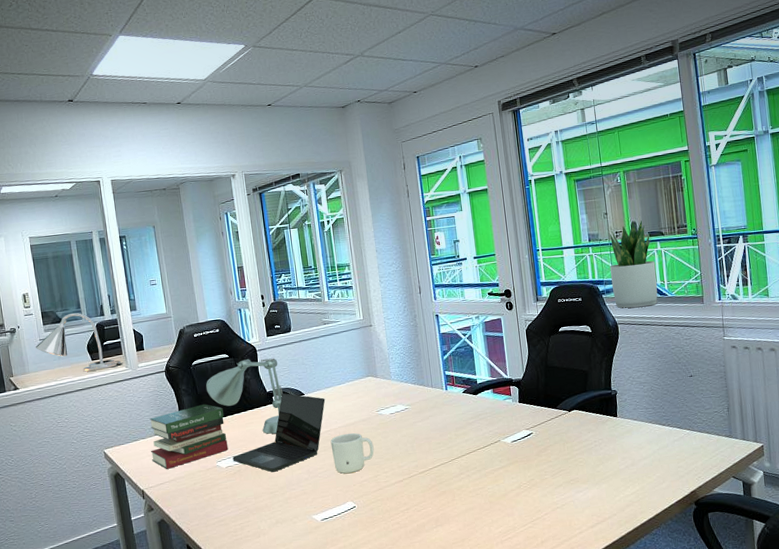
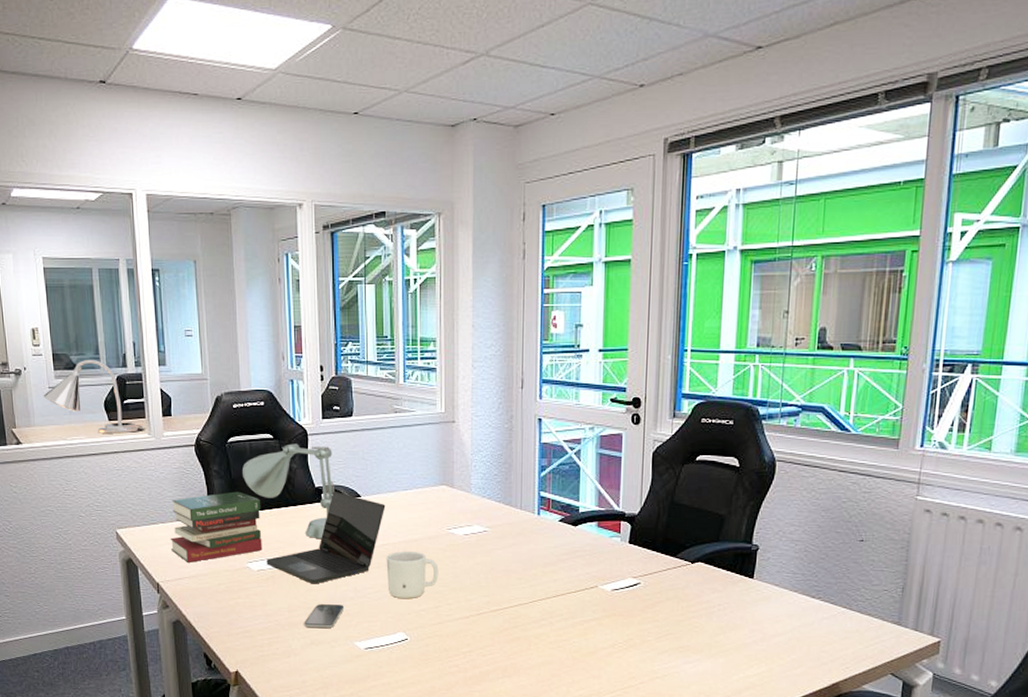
smartphone: none [269,486,301,509] -> present [304,604,345,628]
planter: present [609,220,658,309] -> none [777,325,845,443]

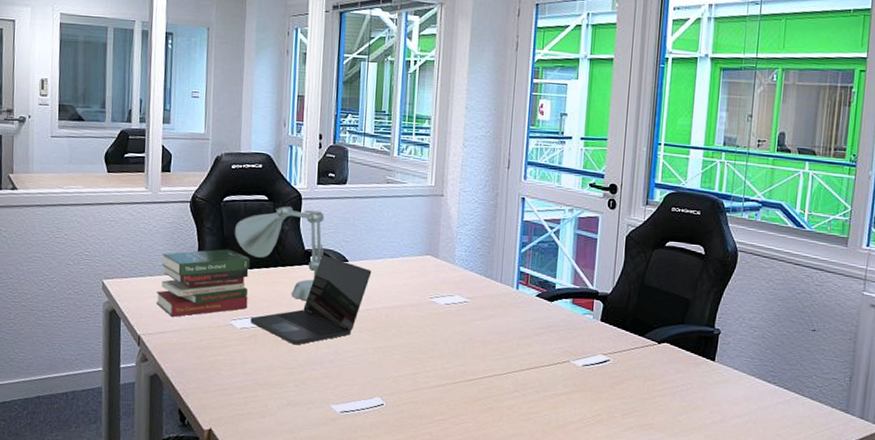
table lamp: present [43,359,145,434] -> none [44,112,143,186]
smartphone: present [304,604,345,628] -> none [282,365,324,390]
mug: present [386,550,439,599] -> none [368,316,419,365]

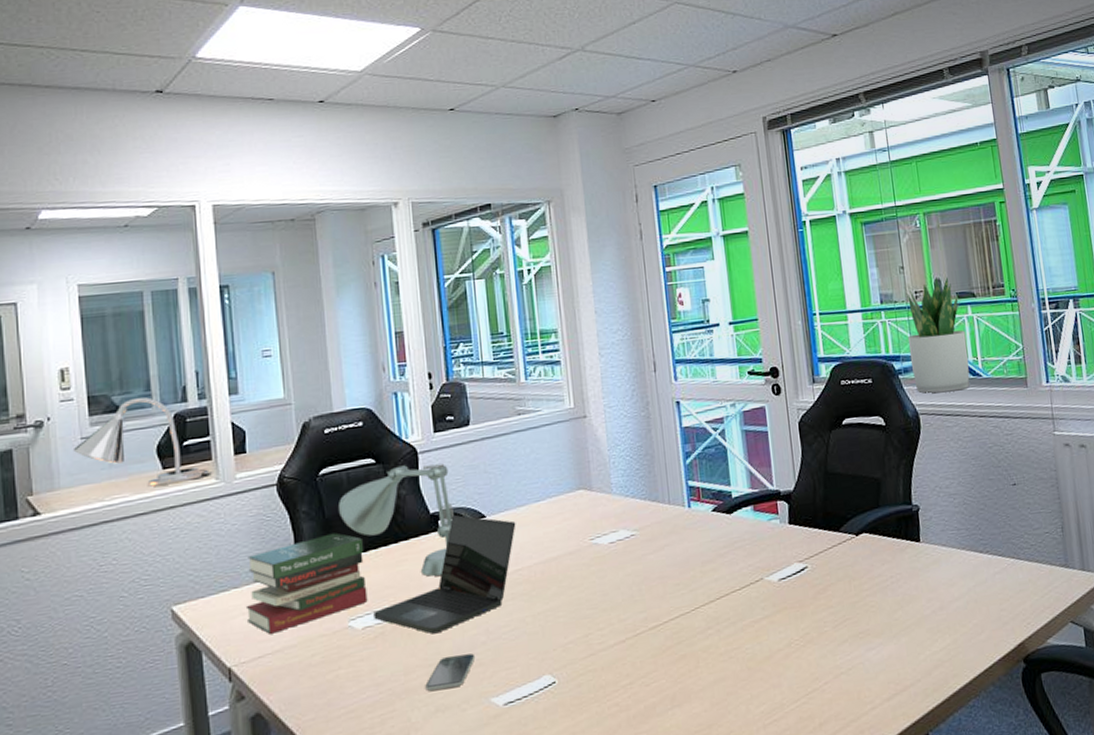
table lamp: none [44,112,143,186] -> present [73,397,212,487]
smartphone: none [282,365,324,390] -> present [425,653,476,691]
planter: none [740,130,801,238] -> present [907,277,970,394]

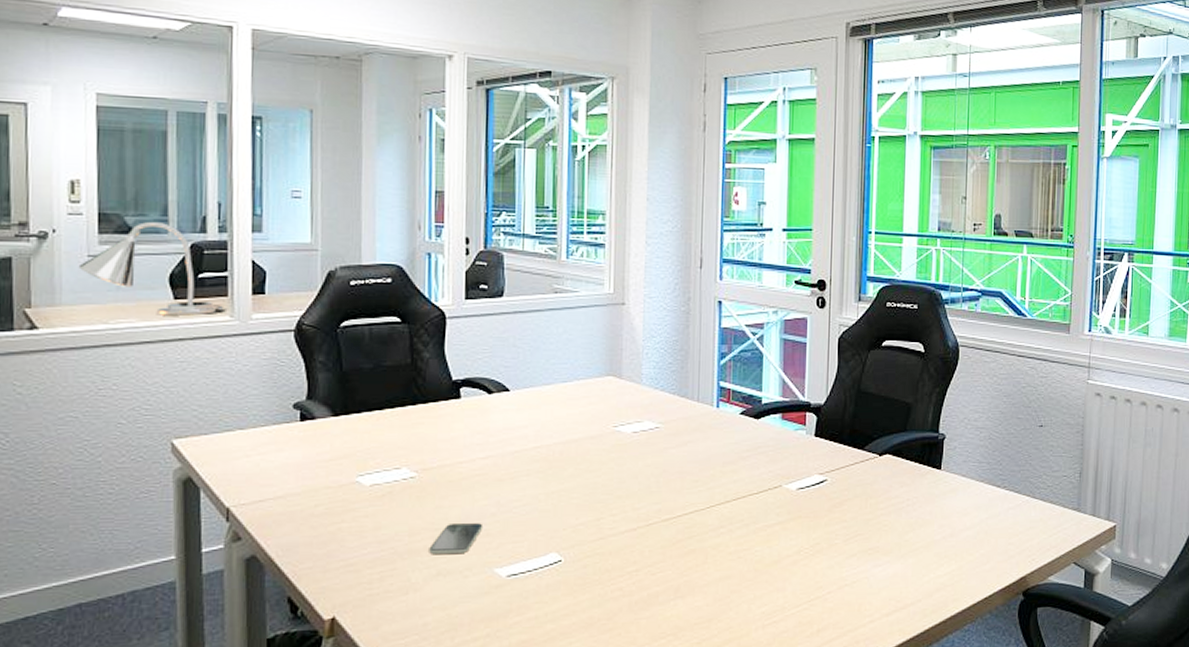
books: present [245,532,368,634] -> none [250,387,380,479]
desk lamp: present [337,464,454,577] -> none [356,328,477,442]
laptop: present [373,515,516,634] -> none [383,385,540,500]
planter: present [907,277,970,394] -> none [958,212,1018,328]

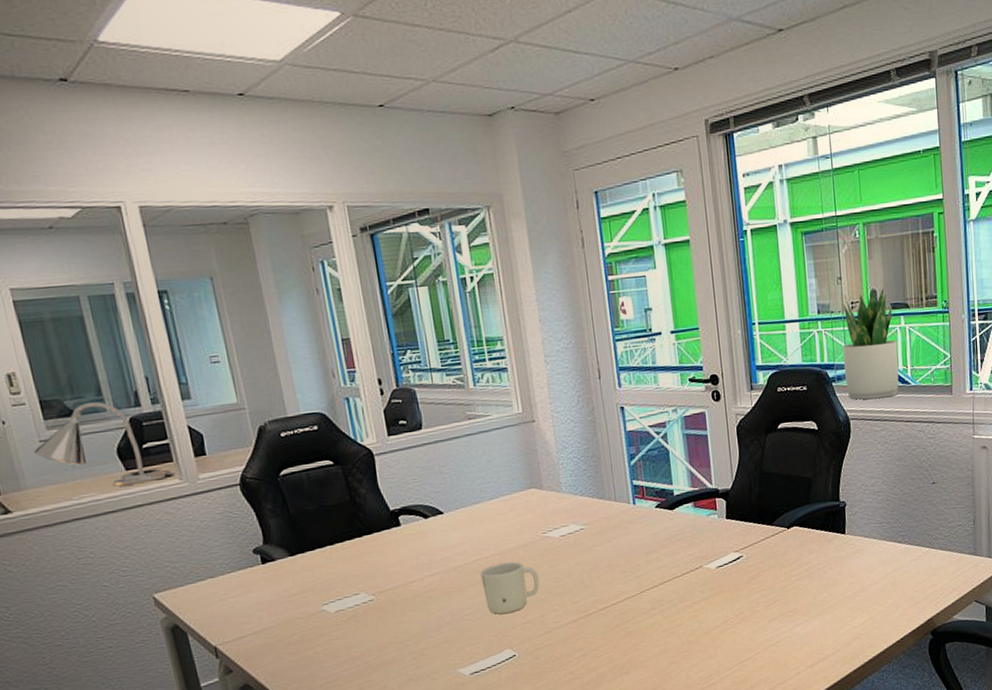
smartphone: present [429,523,484,554] -> none [397,632,442,664]
mug: none [538,453,602,512] -> present [480,562,540,614]
planter: none [958,212,1018,328] -> present [842,288,899,400]

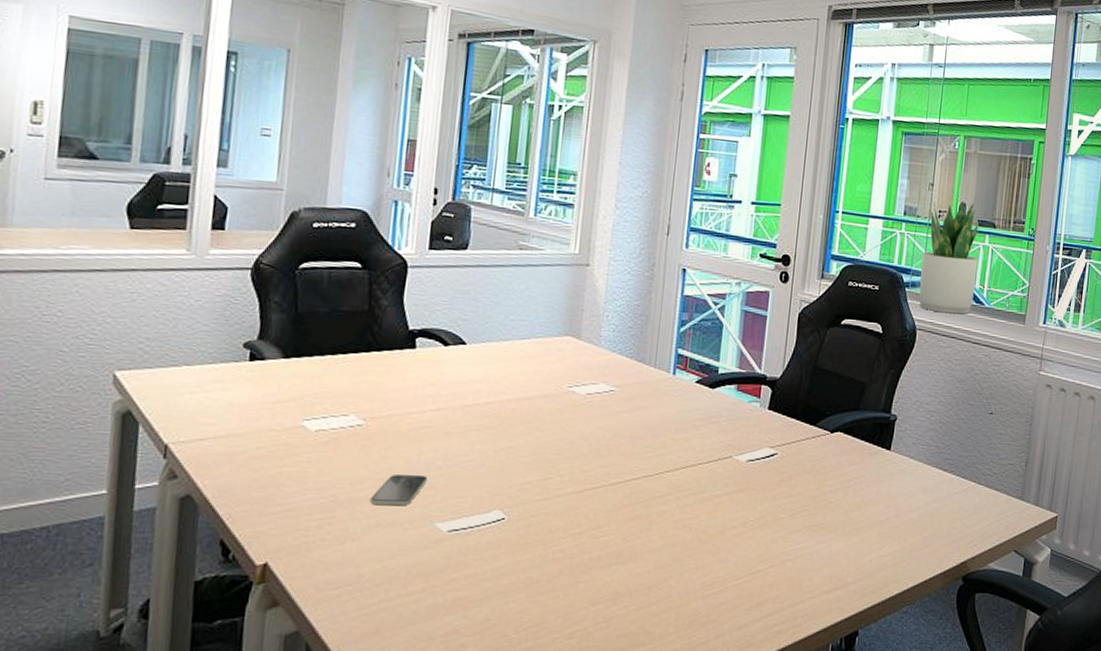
table lamp: present [33,401,175,487] -> none [33,148,183,247]
smartphone: none [397,632,442,664] -> present [370,475,428,505]
mug: present [480,562,540,614] -> none [486,410,553,470]

